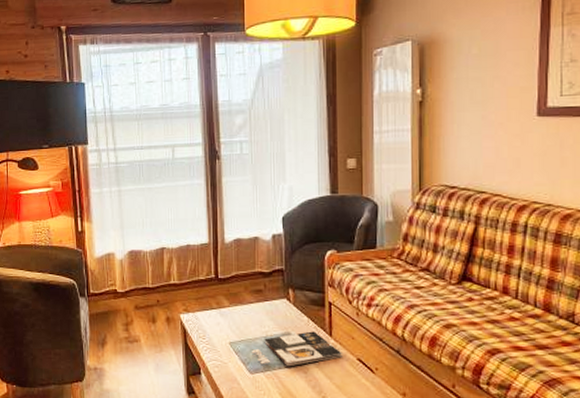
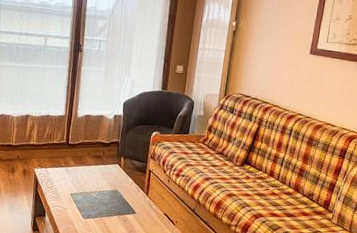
magazine: present [251,331,342,367] -> none [86,190,154,216]

